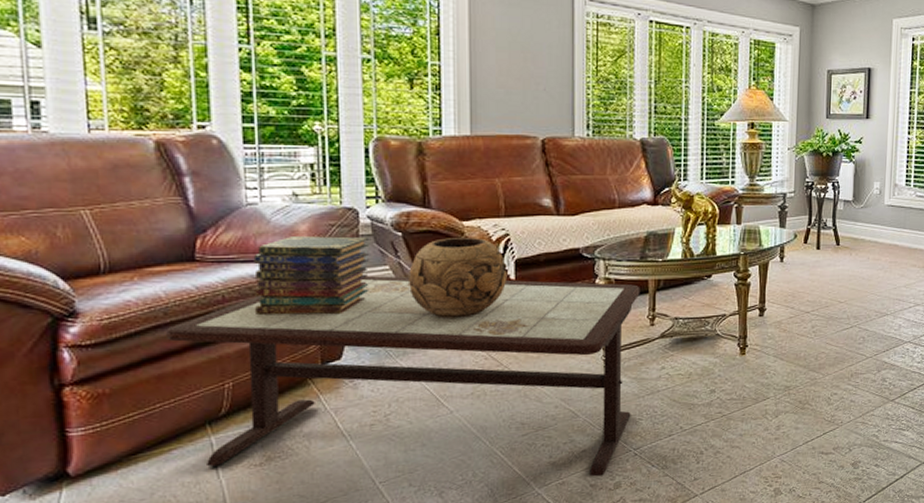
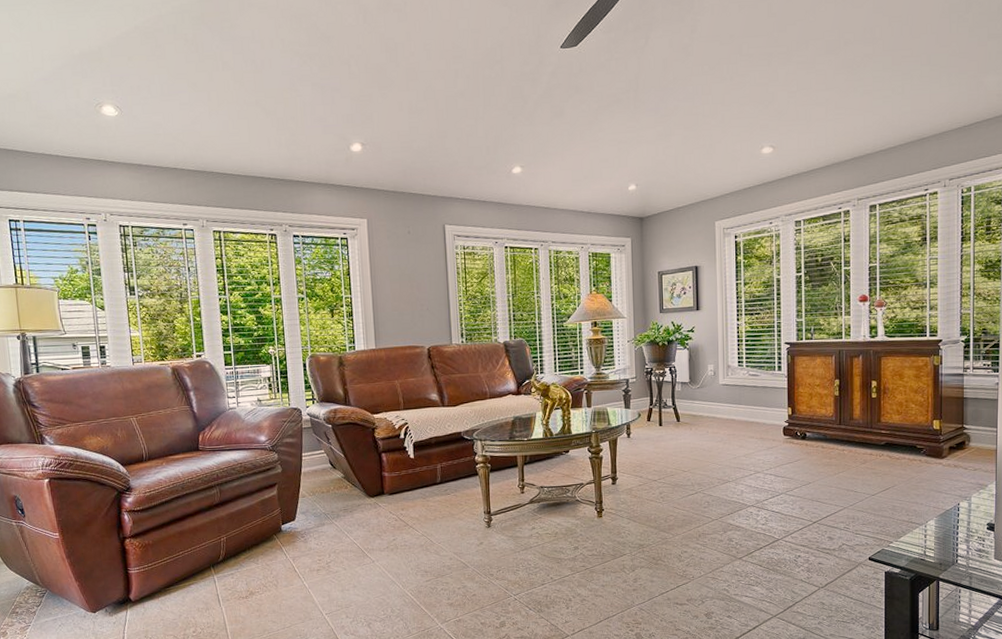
coffee table: present [166,275,640,477] -> none [184,457,511,616]
book stack: present [253,236,370,316] -> none [235,429,312,489]
decorative bowl: present [409,238,508,318] -> none [338,427,408,489]

